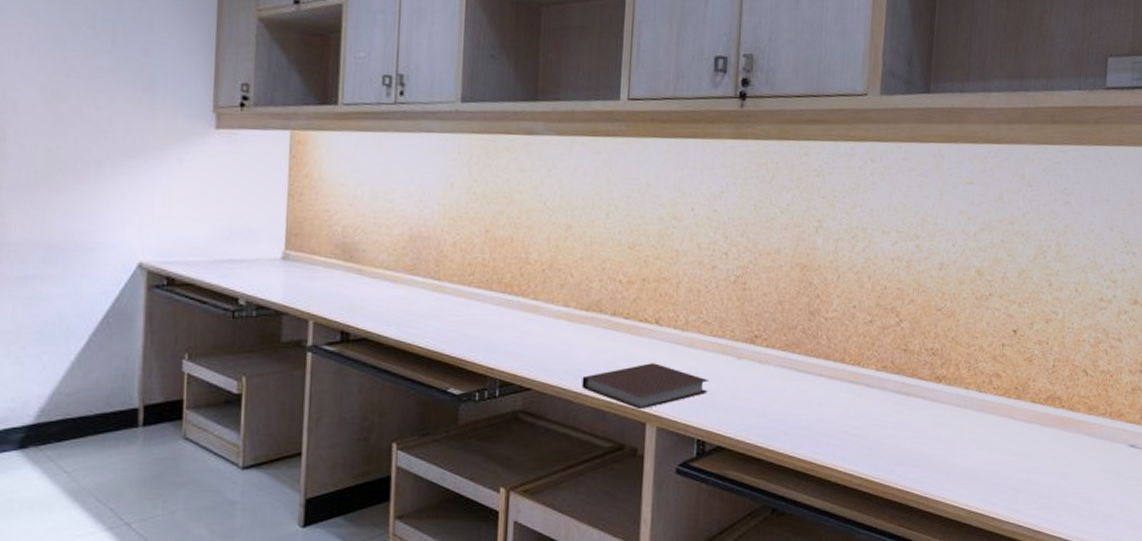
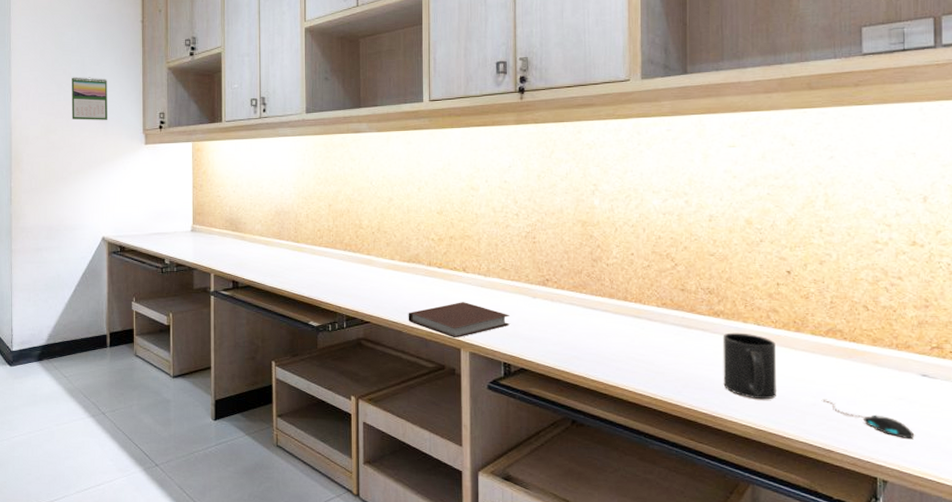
calendar: none [95,15,158,87] -> present [71,76,107,120]
mug: none [939,400,995,477] -> present [723,332,776,400]
mouse: none [1034,475,1117,515] -> present [821,400,914,439]

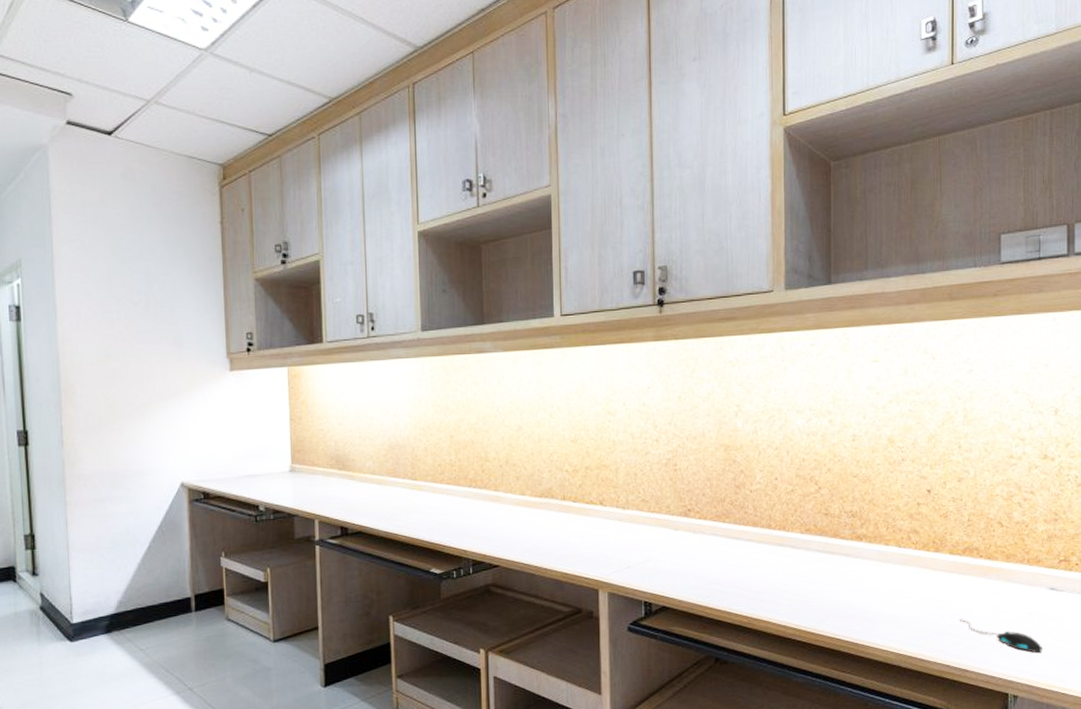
calendar: present [71,76,107,120] -> none [134,289,182,343]
notebook: present [408,302,510,339] -> none [541,538,650,579]
mug: present [723,332,776,400] -> none [865,556,916,623]

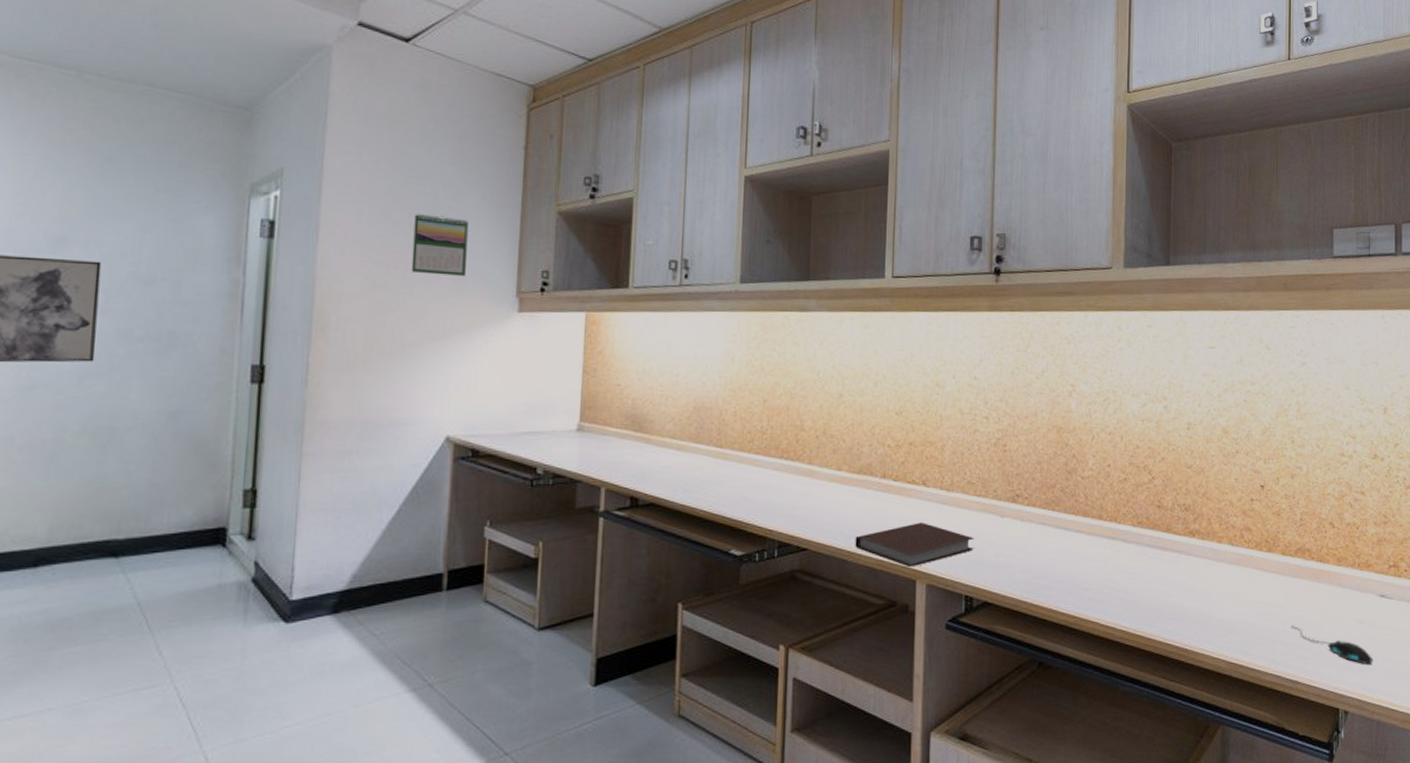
calendar: none [134,289,182,343] -> present [411,213,469,276]
notebook: none [541,538,650,579] -> present [855,523,974,568]

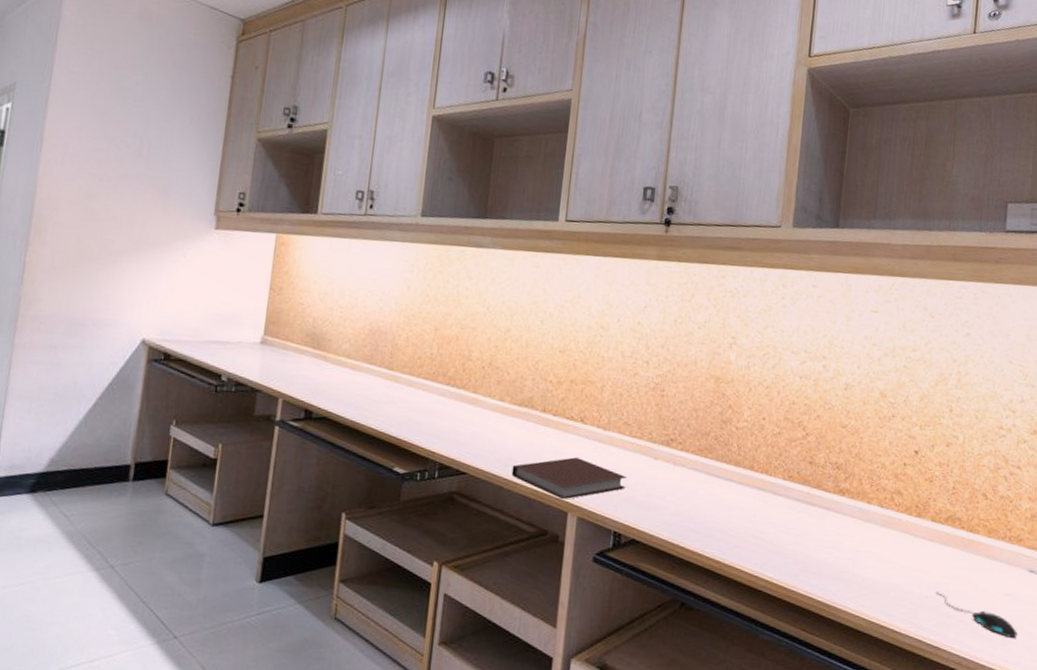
calendar: present [411,213,469,276] -> none [121,131,176,192]

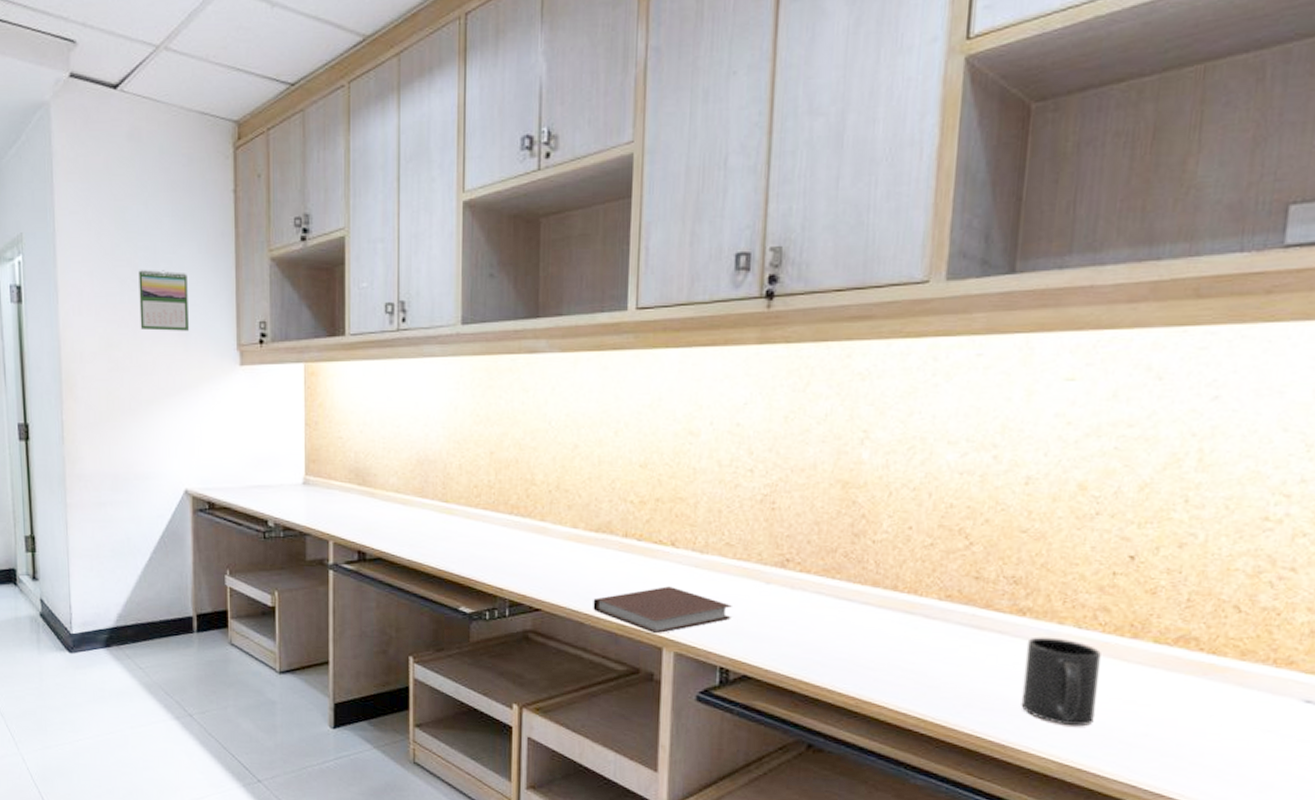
calendar: none [121,131,176,192] -> present [138,269,189,331]
mug: none [841,513,897,589] -> present [1021,636,1101,727]
mouse: present [934,592,1017,638] -> none [1156,729,1281,783]

